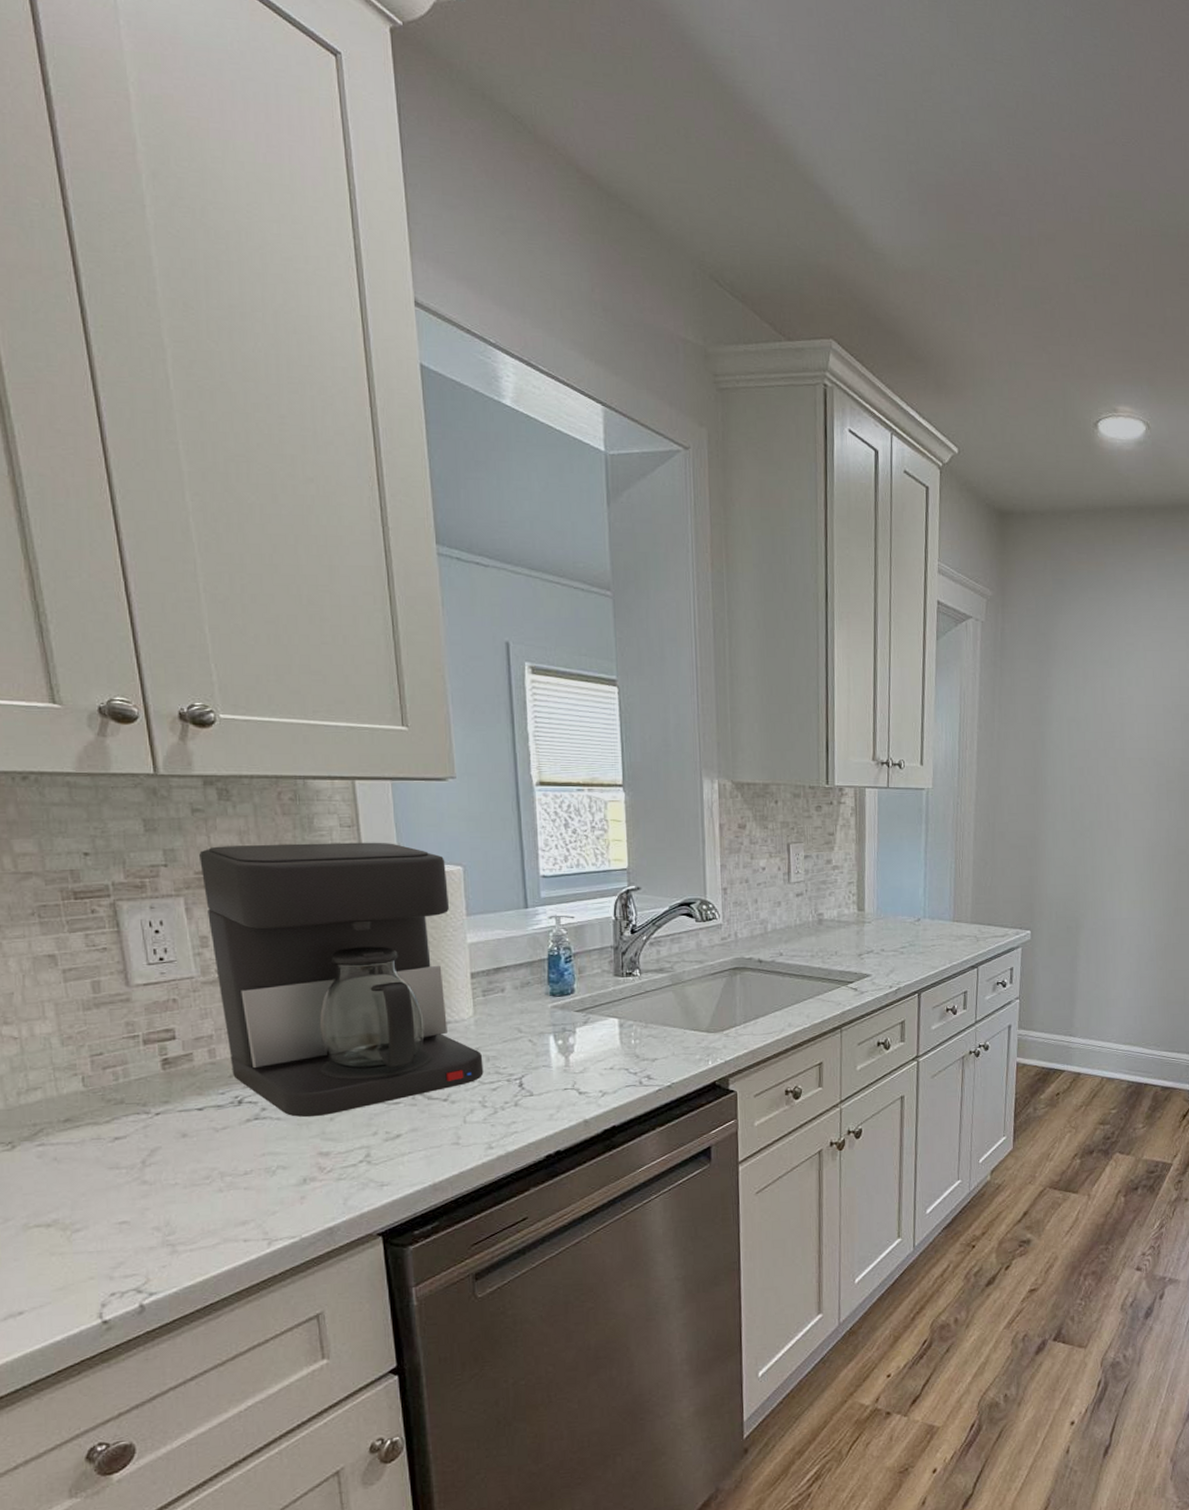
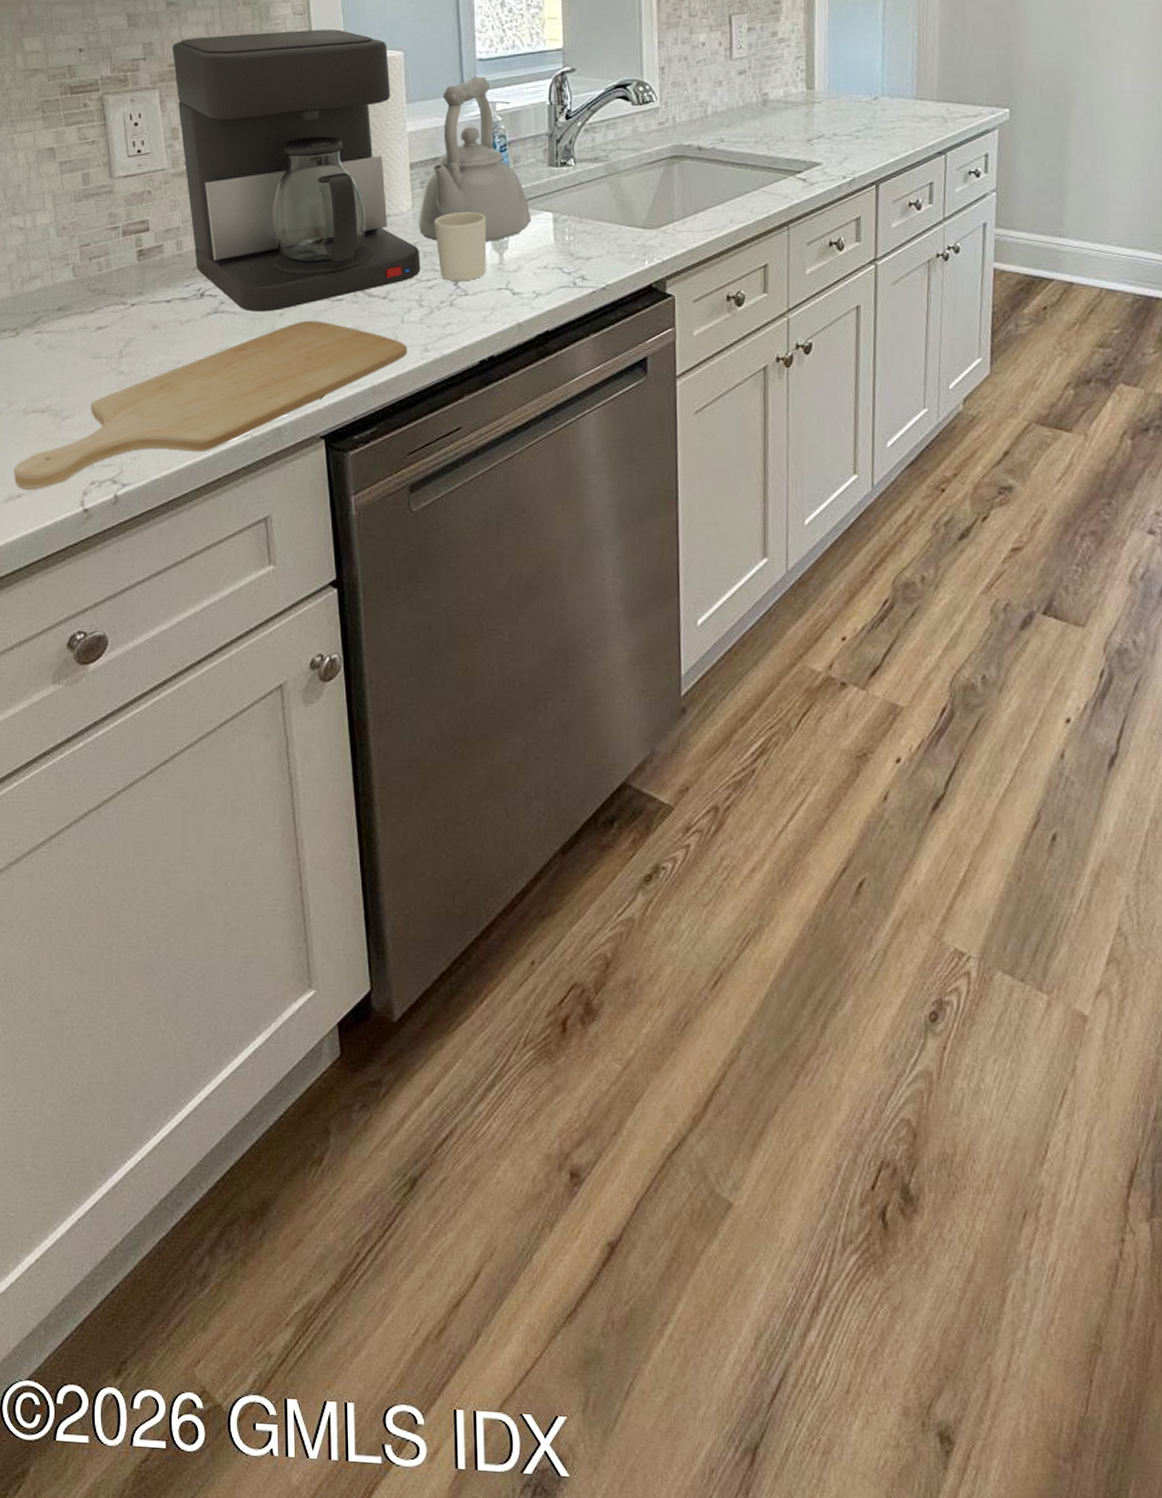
chopping board: none [13,1124,471,1307] -> present [14,321,408,490]
kettle: none [480,892,598,1046] -> present [418,76,532,242]
mug: none [497,1018,552,1084] -> present [434,212,487,282]

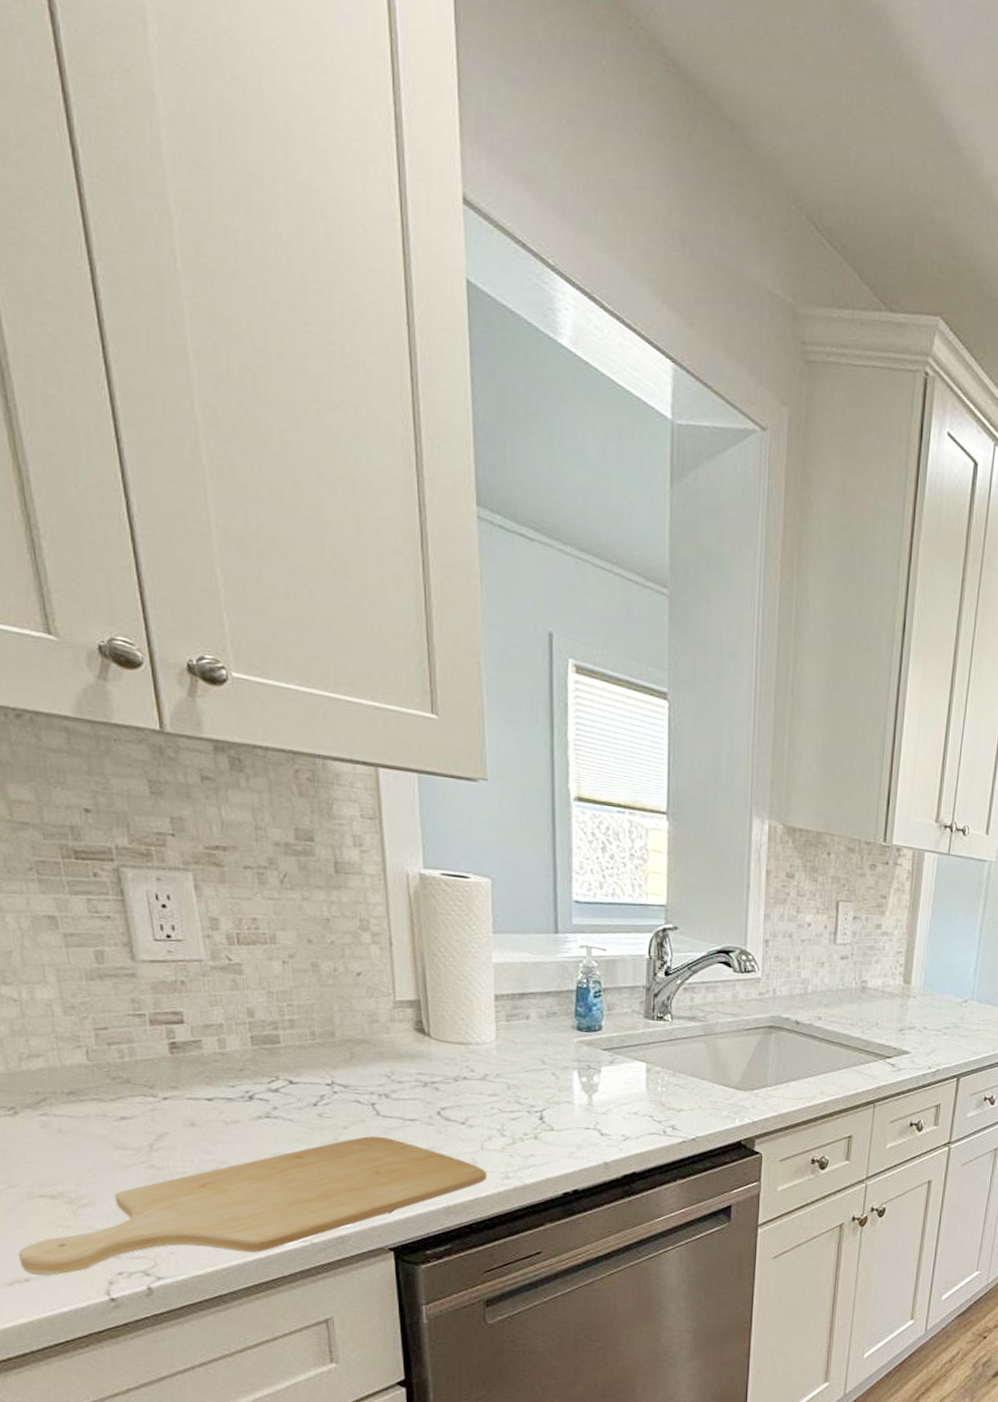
coffee maker: present [172,29,421,312] -> none [209,821,504,1123]
kettle: present [418,76,532,242] -> none [502,918,624,1083]
mug: present [434,212,487,282] -> none [520,1049,576,1118]

